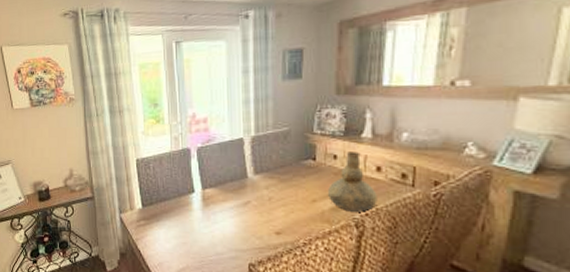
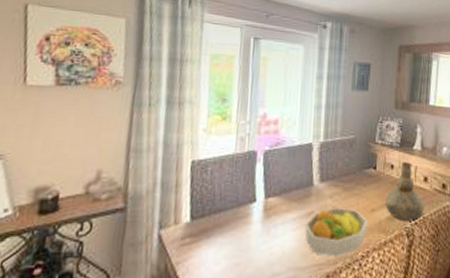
fruit bowl: none [242,198,308,243] -> present [304,208,367,257]

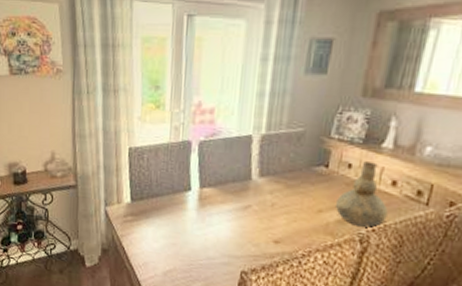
fruit bowl: present [304,208,367,257] -> none [240,204,312,252]

